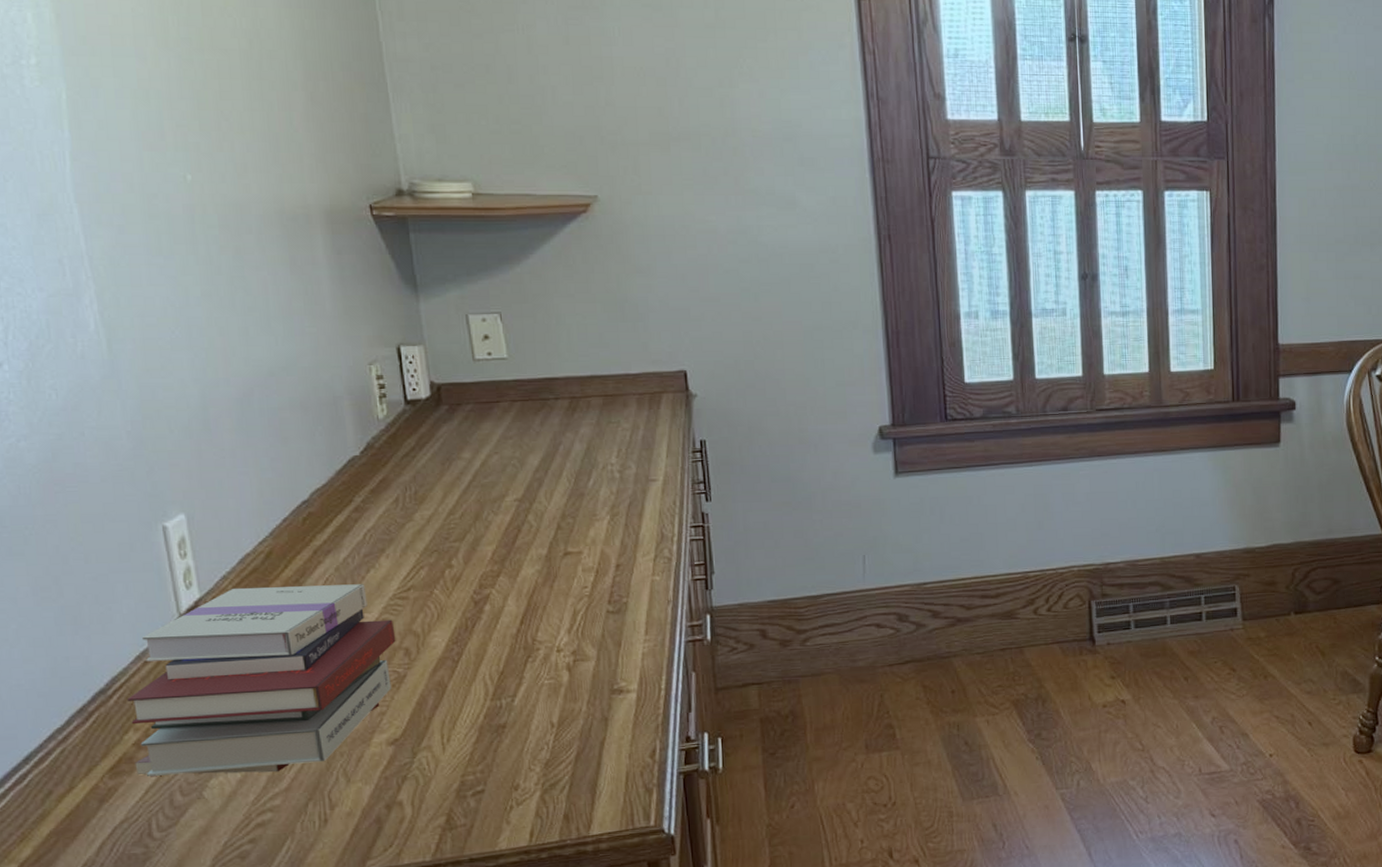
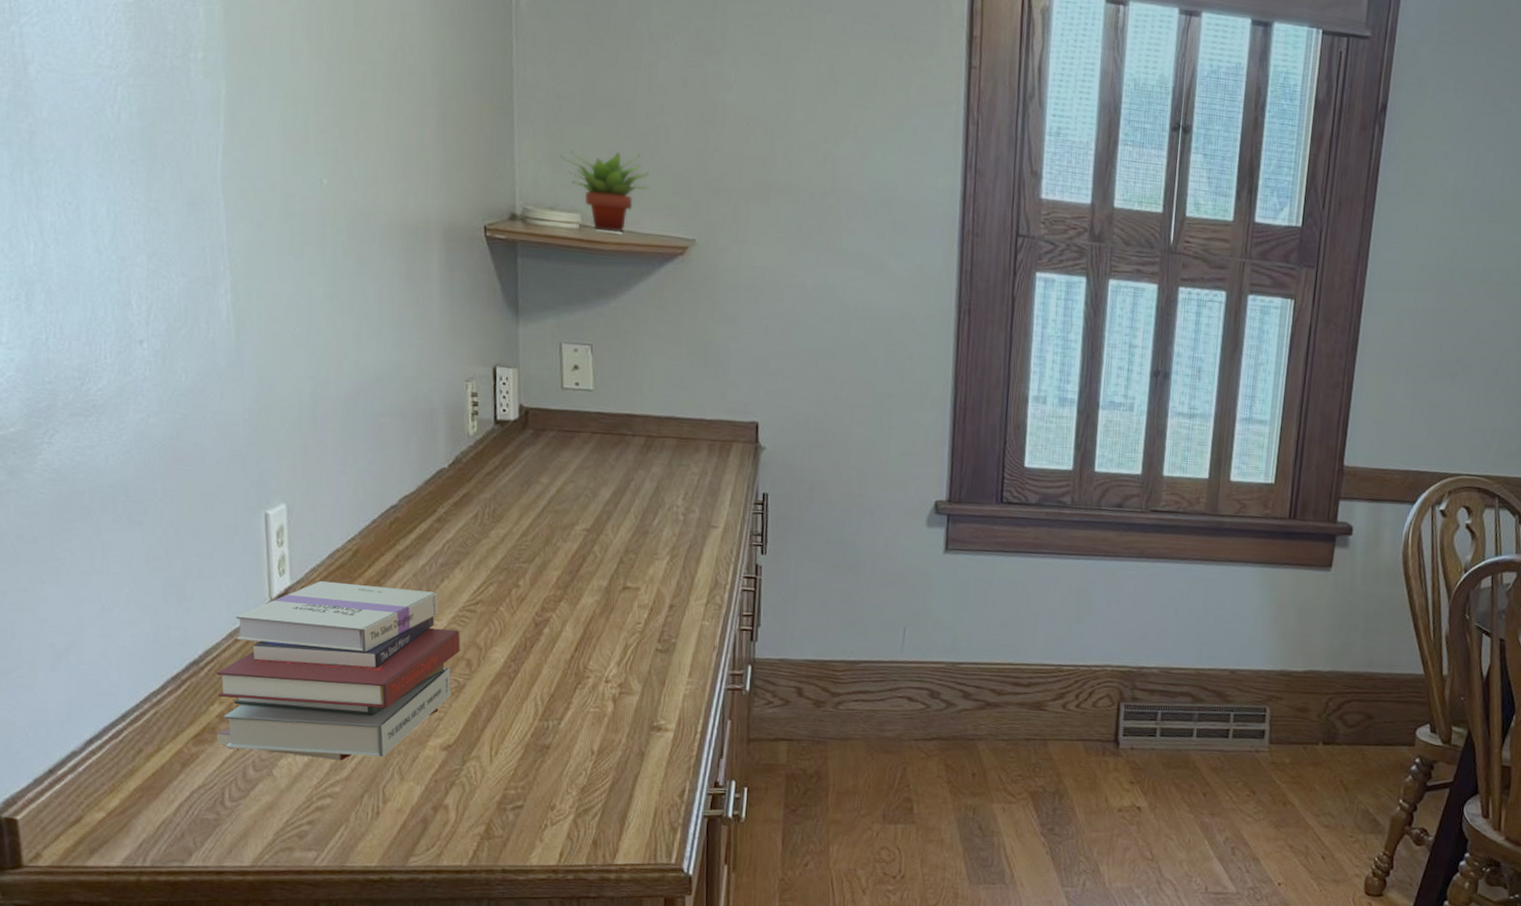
succulent plant: none [443,116,540,197] -> present [560,151,649,233]

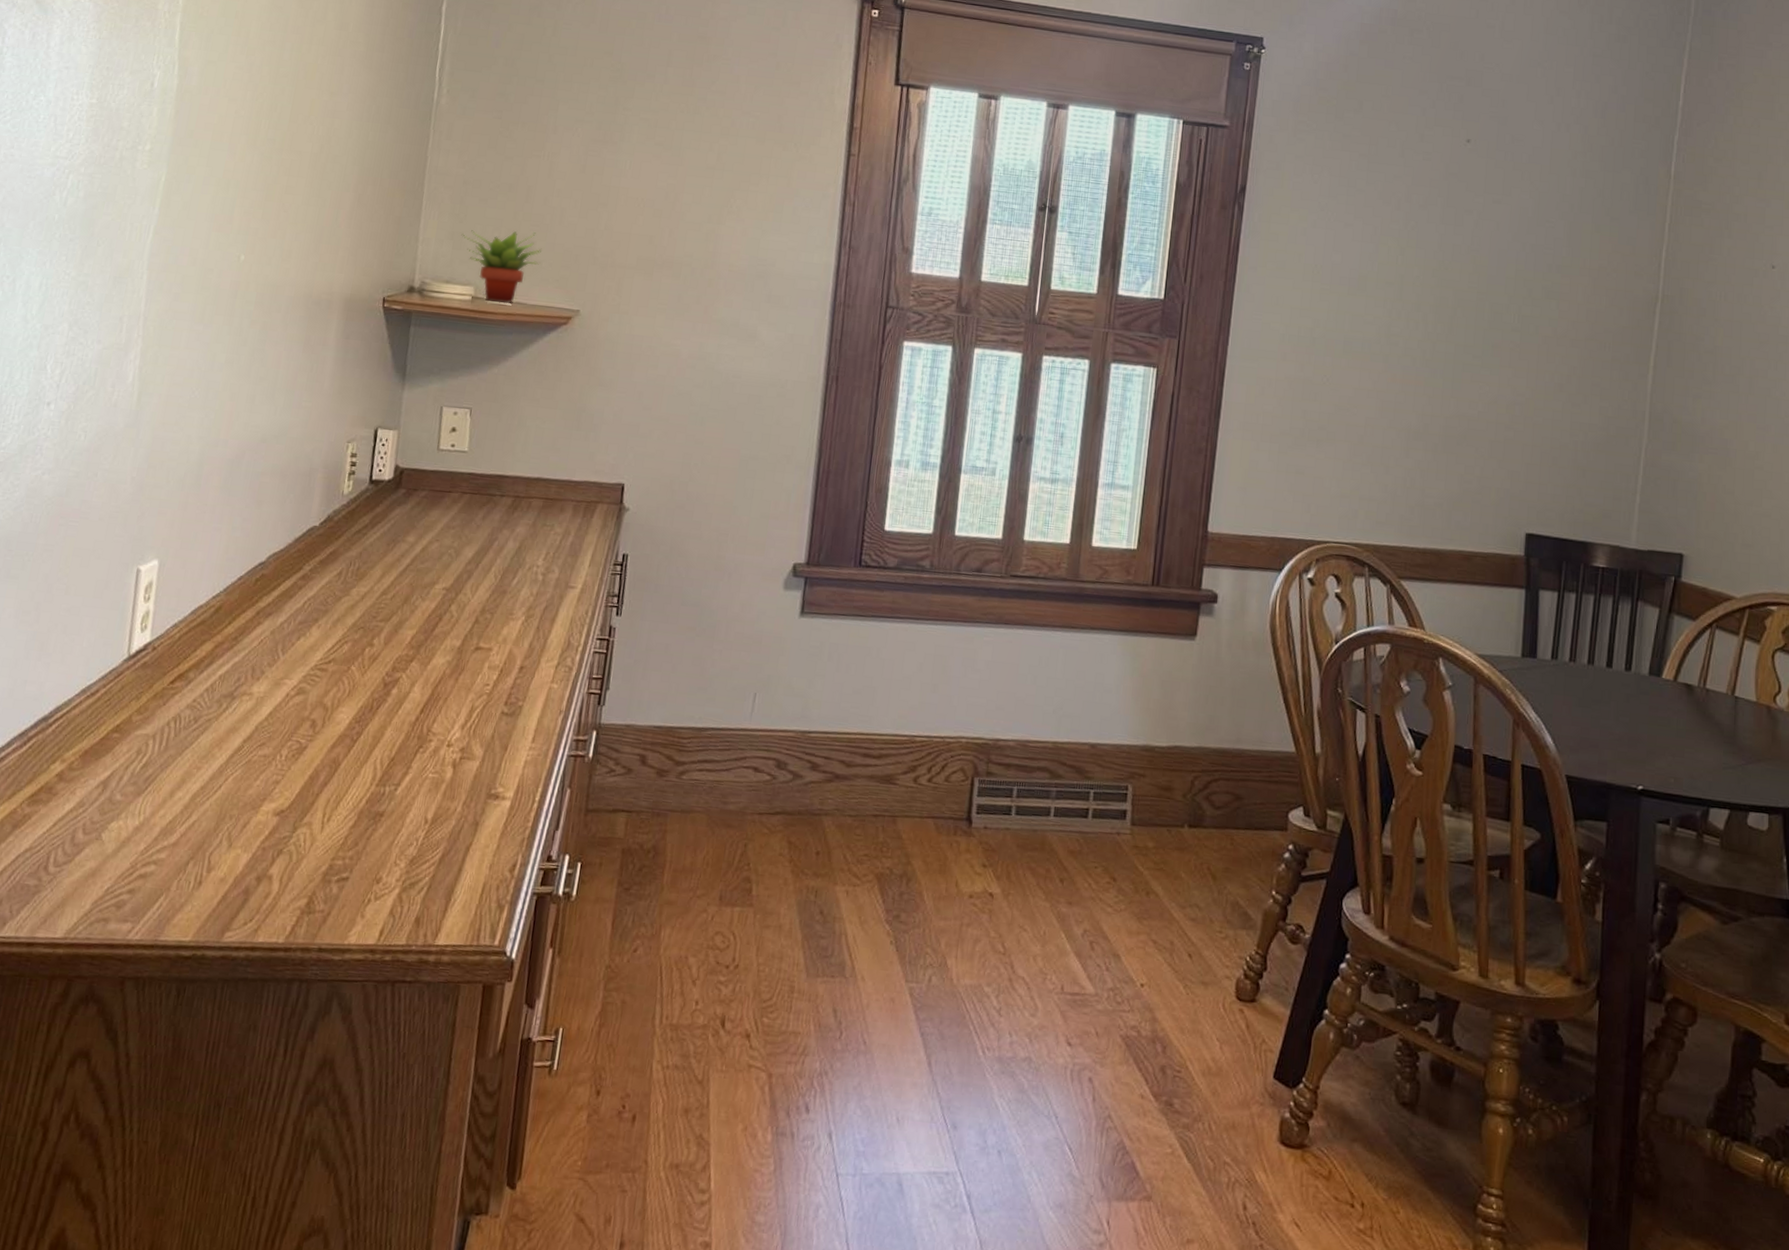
books: present [216,580,460,761] -> none [51,636,309,825]

